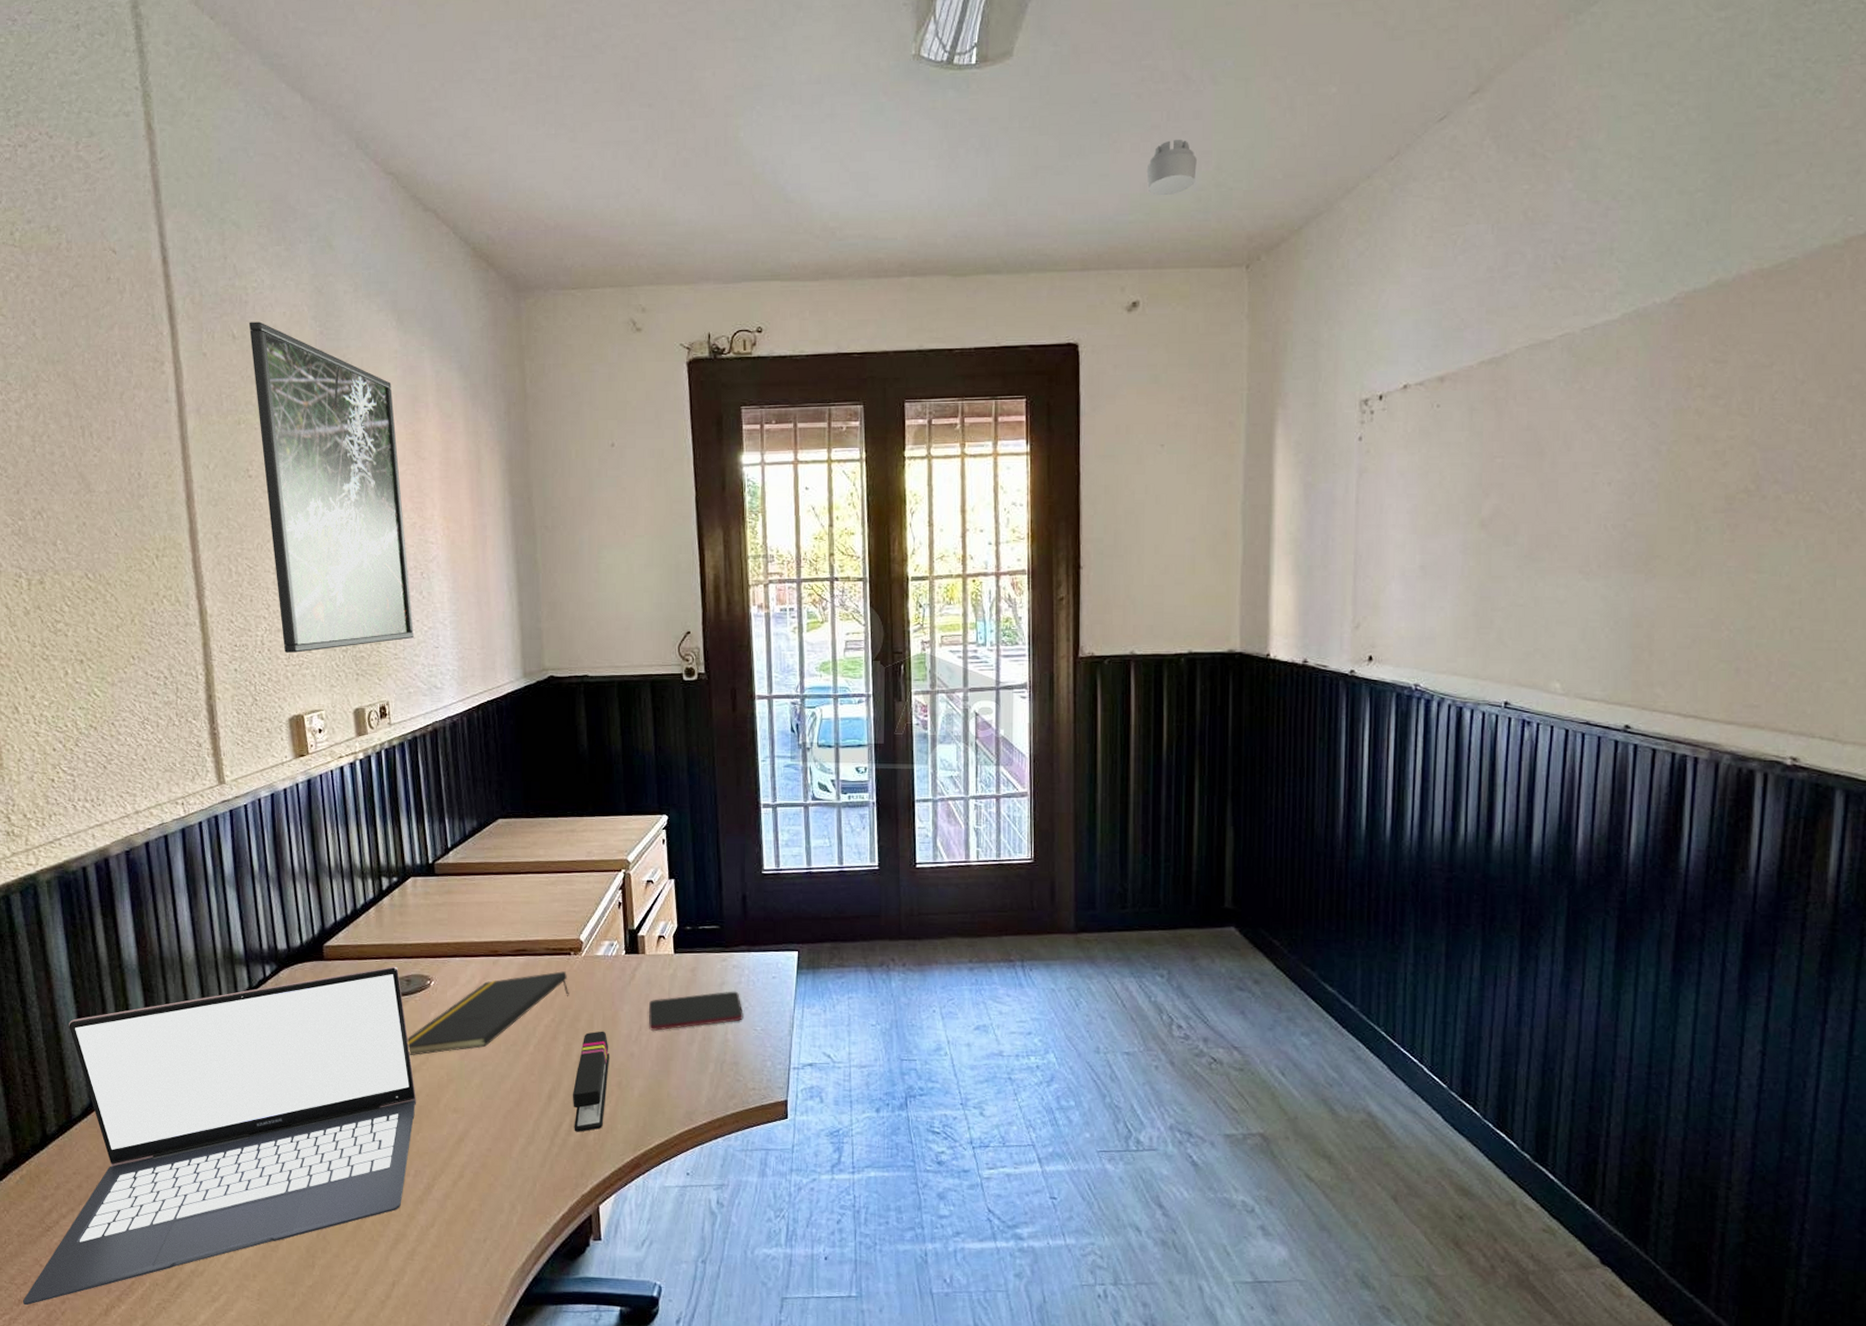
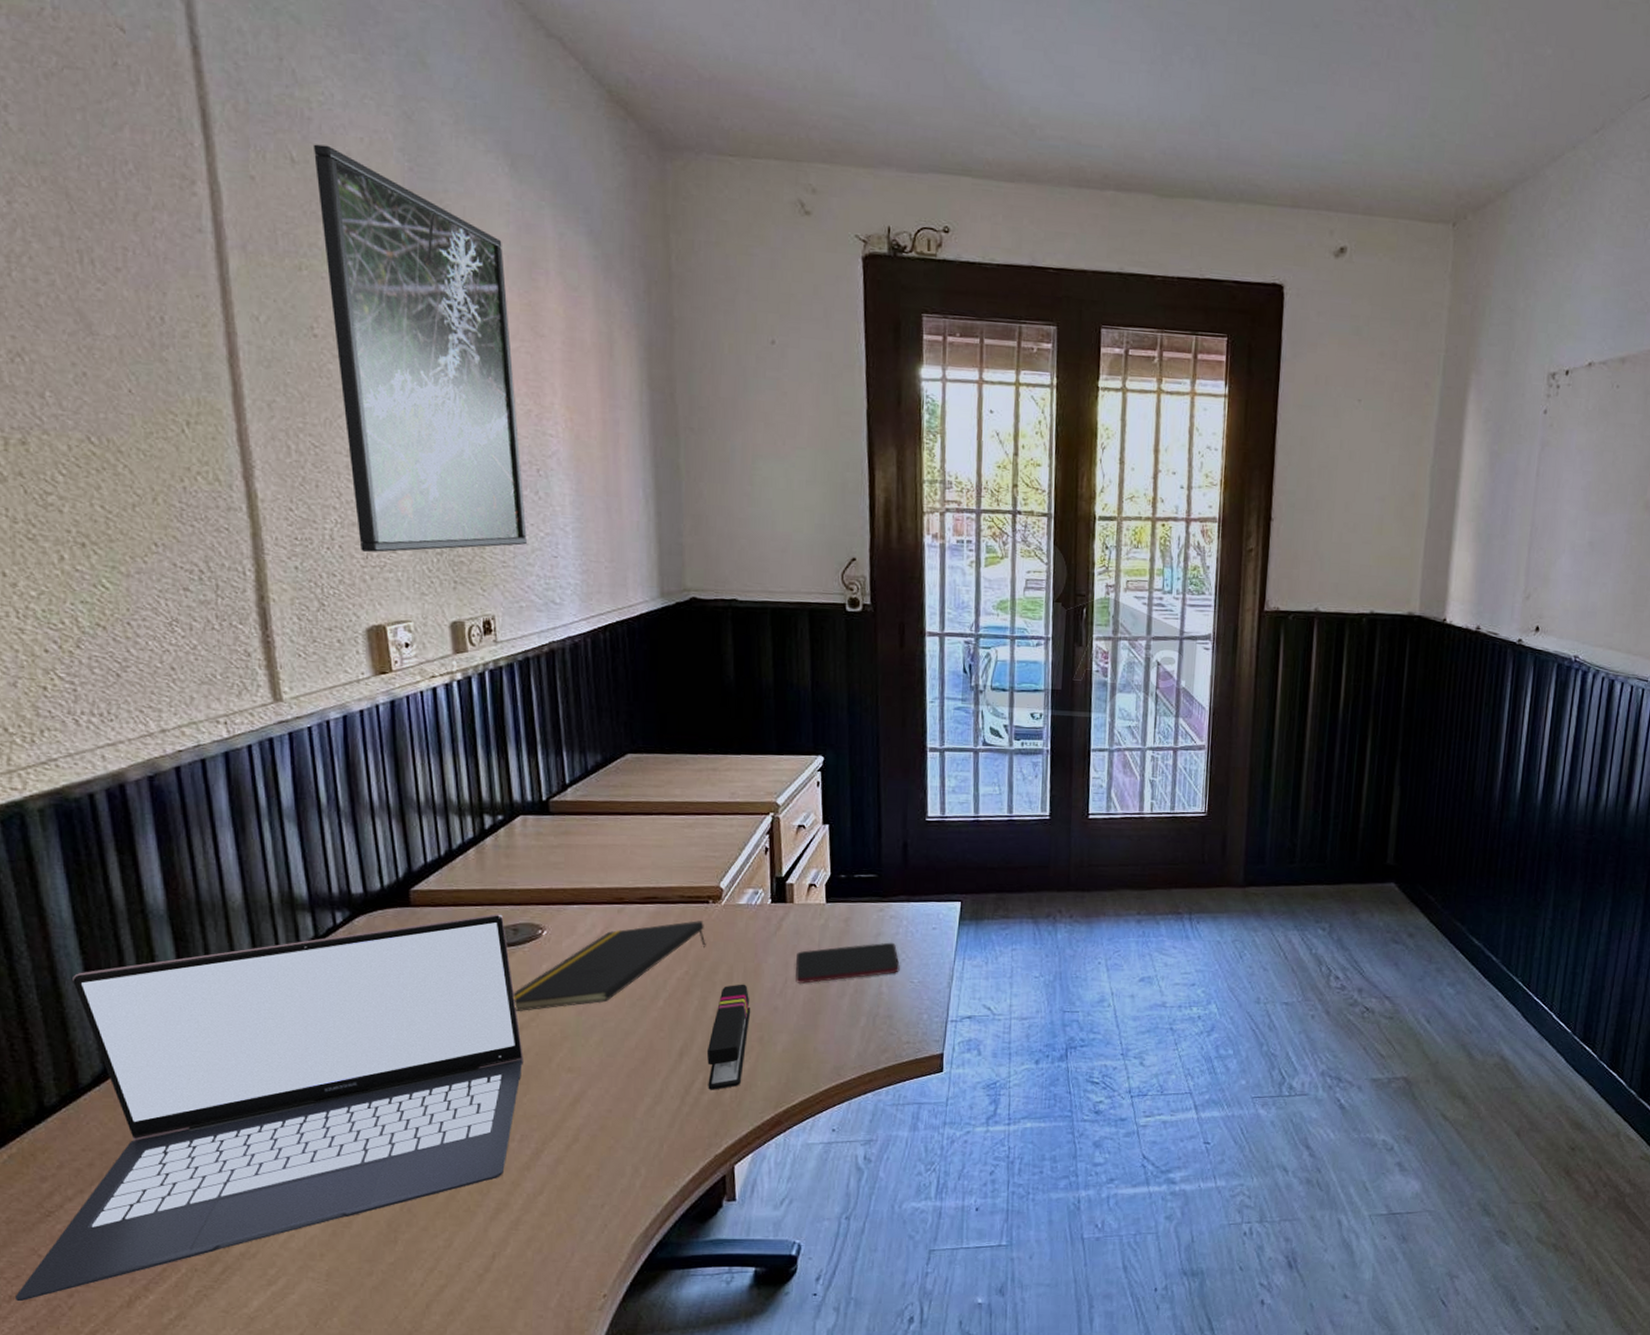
smoke detector: present [1146,140,1197,195] -> none [1363,80,1414,139]

